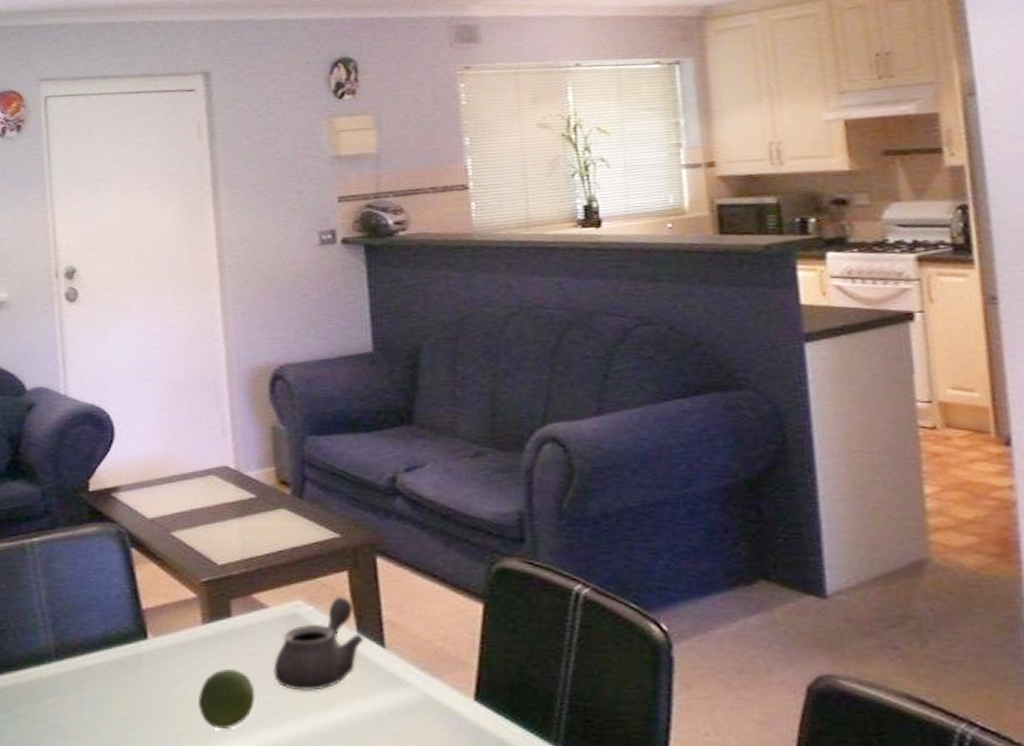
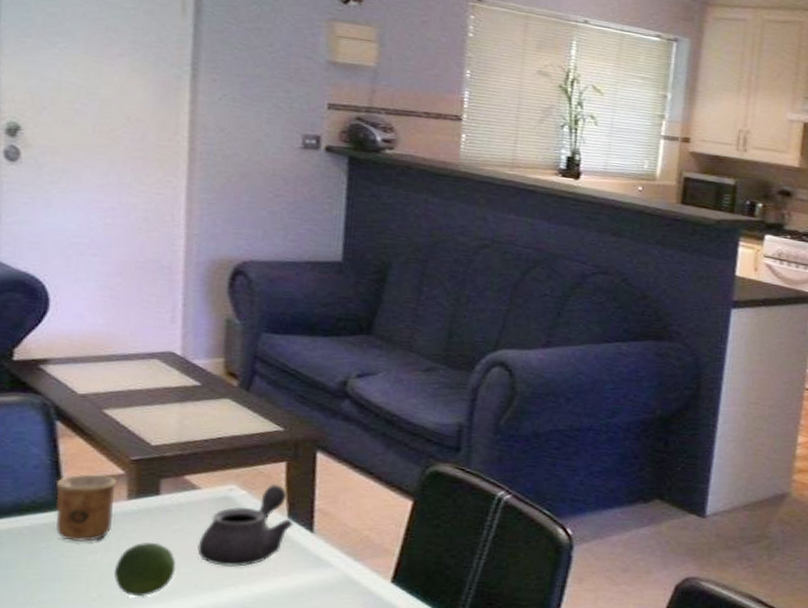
cup: none [137,600,192,673] -> present [55,474,118,543]

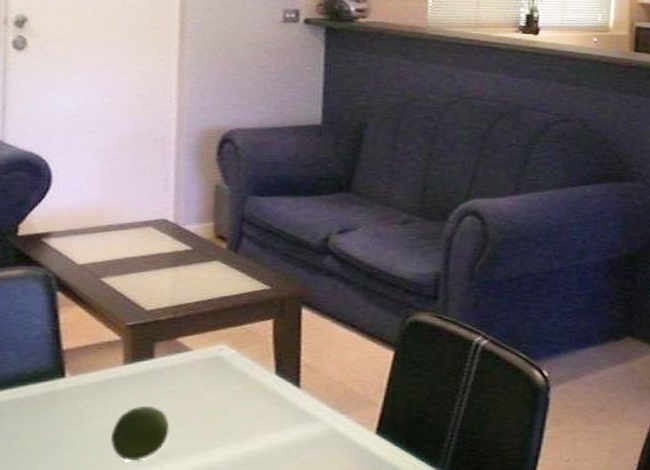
cup: present [55,474,118,543] -> none [55,342,114,410]
teapot: present [197,483,294,567] -> none [189,341,281,426]

